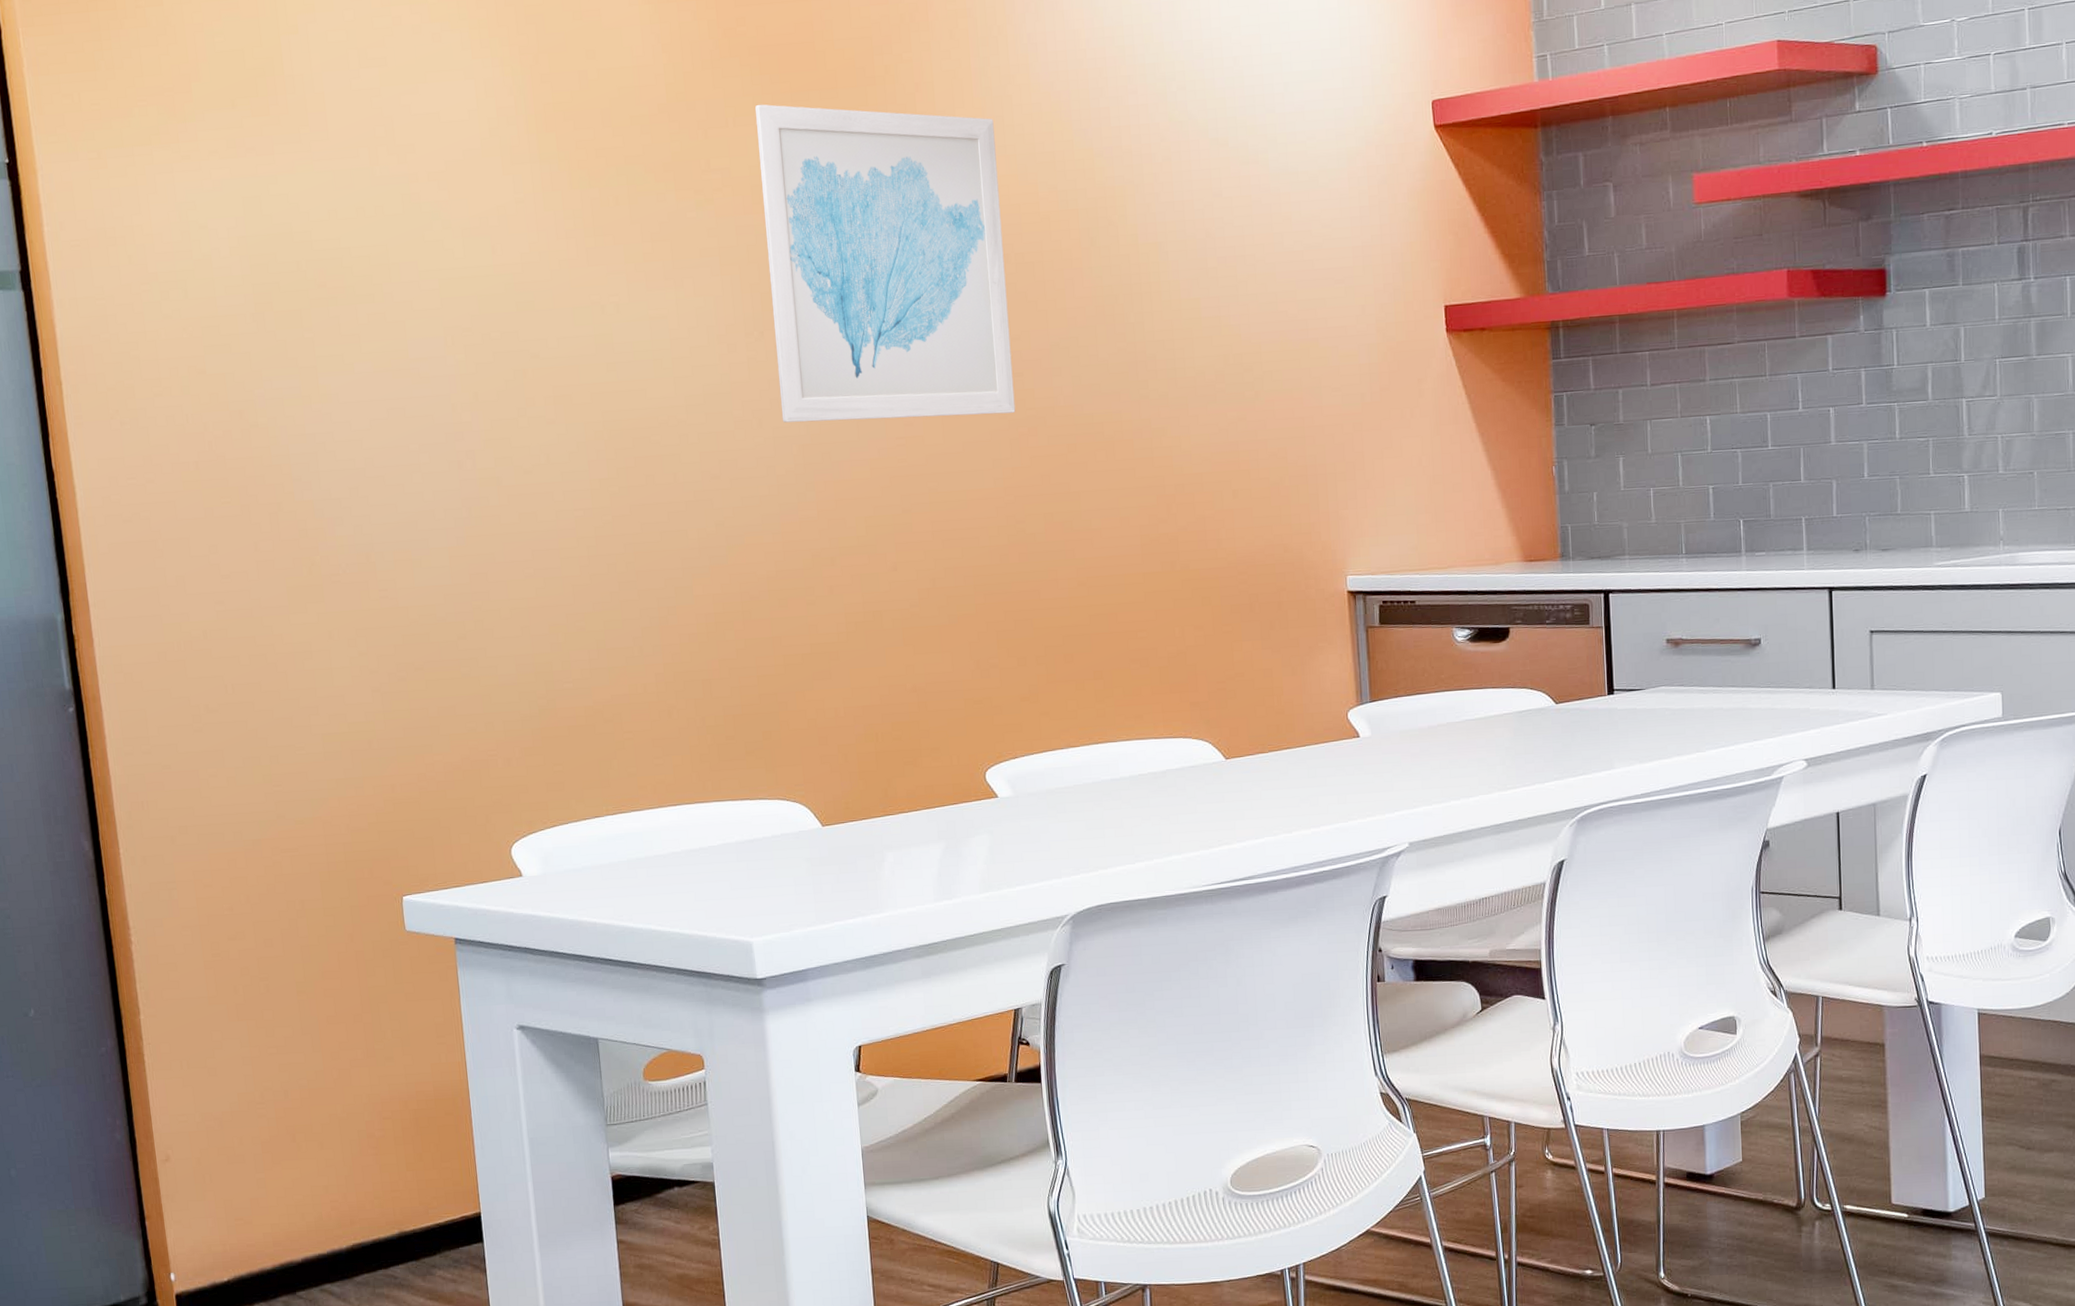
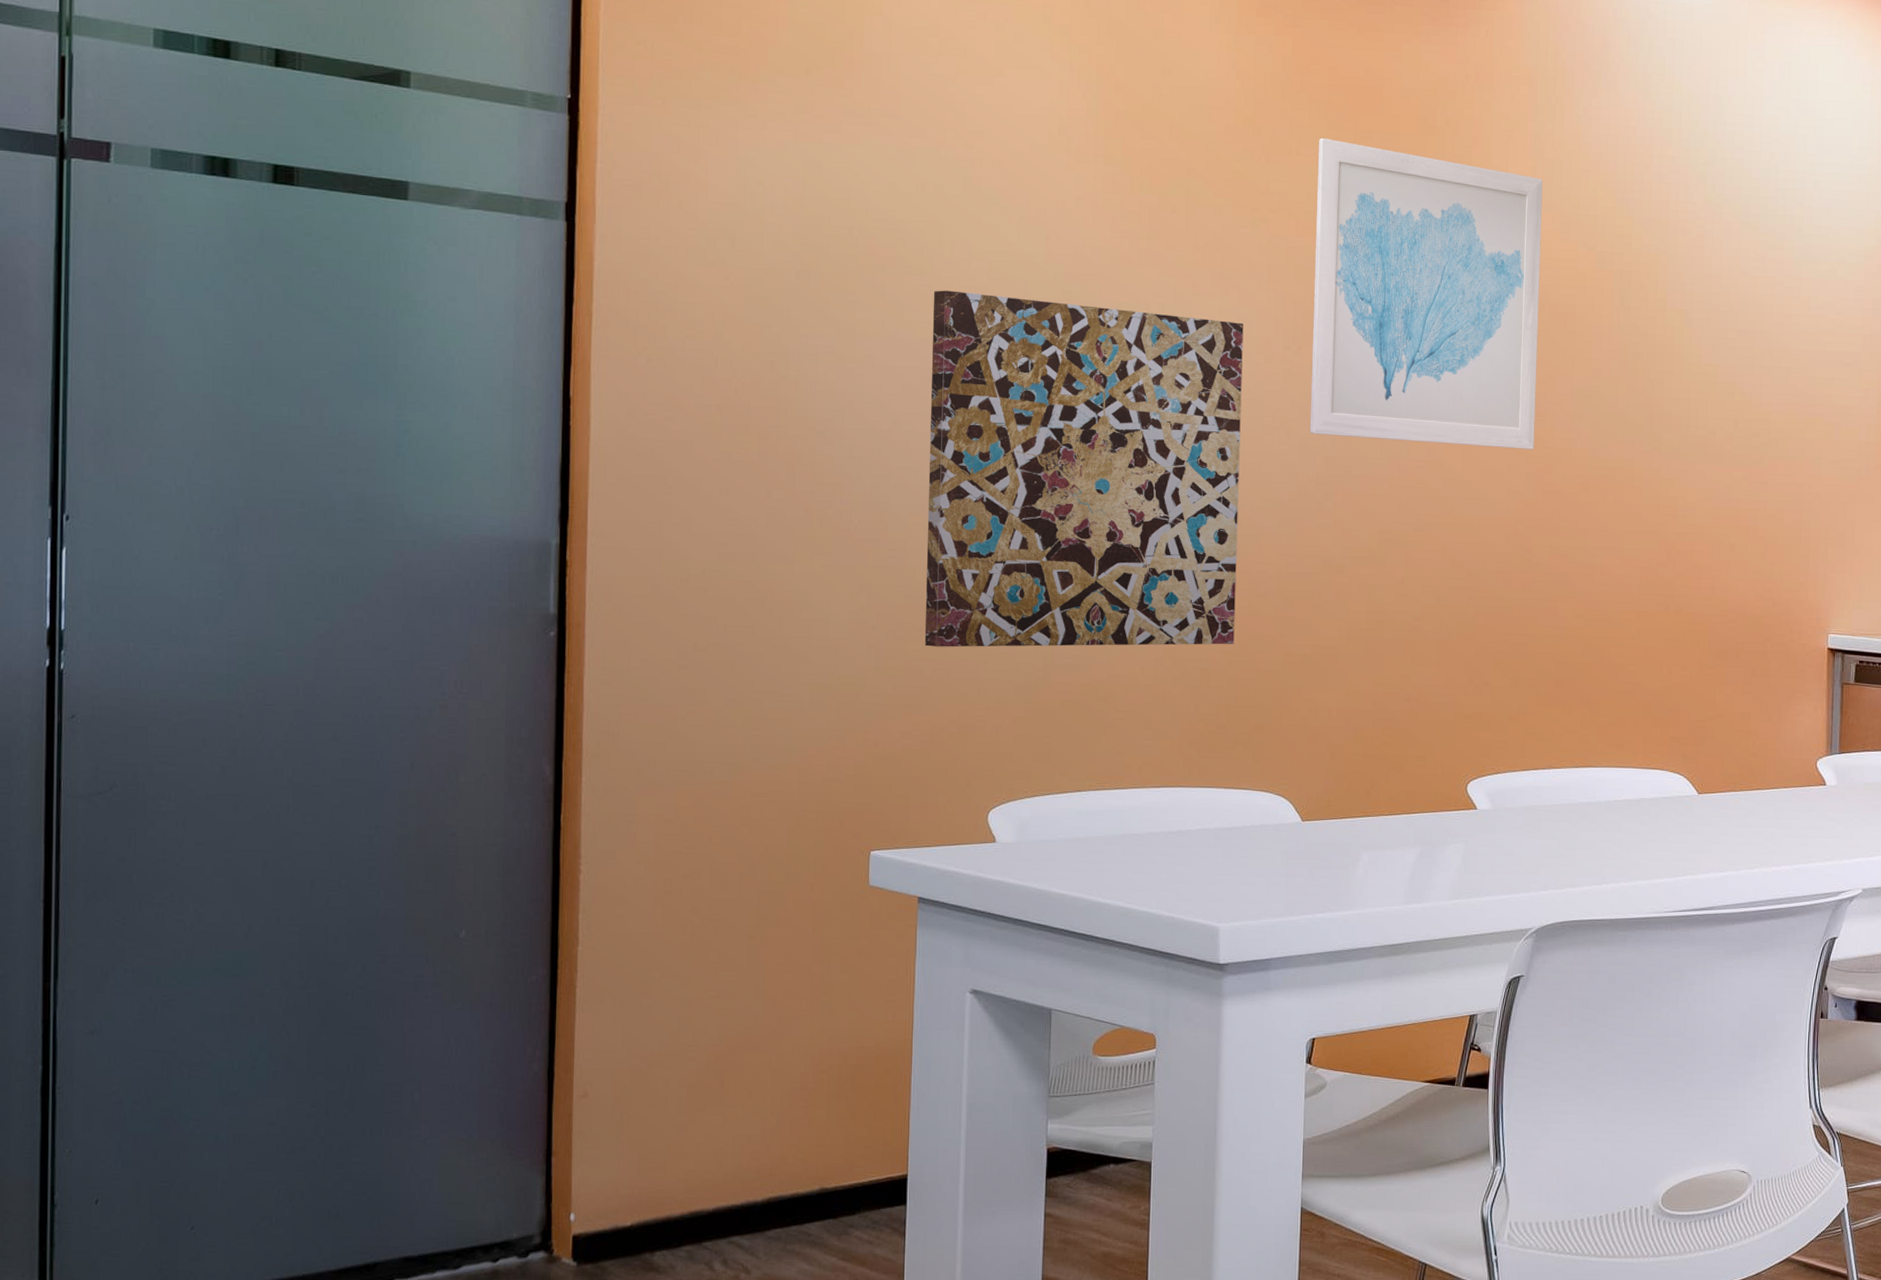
wall art: none [387,313,733,685] -> present [924,290,1244,648]

